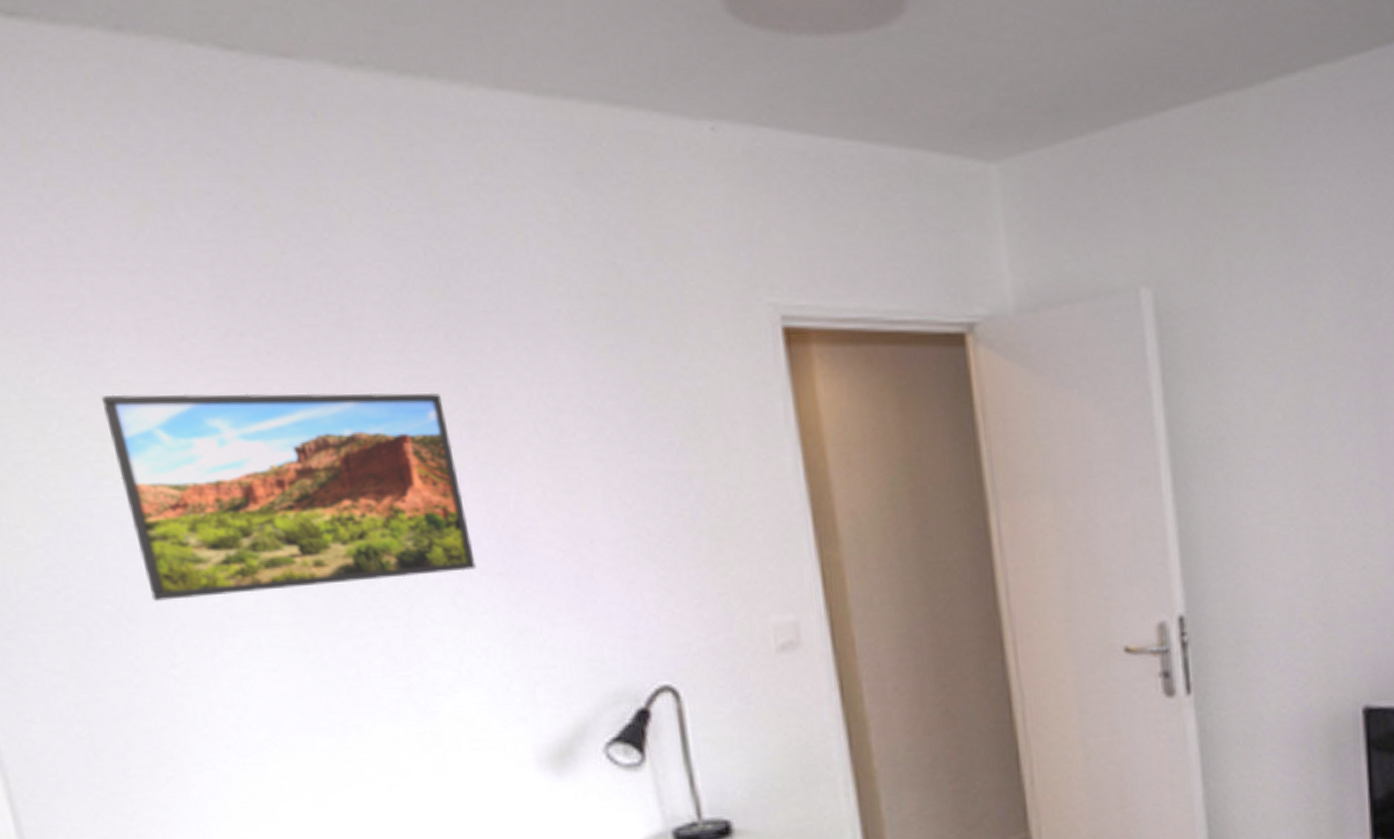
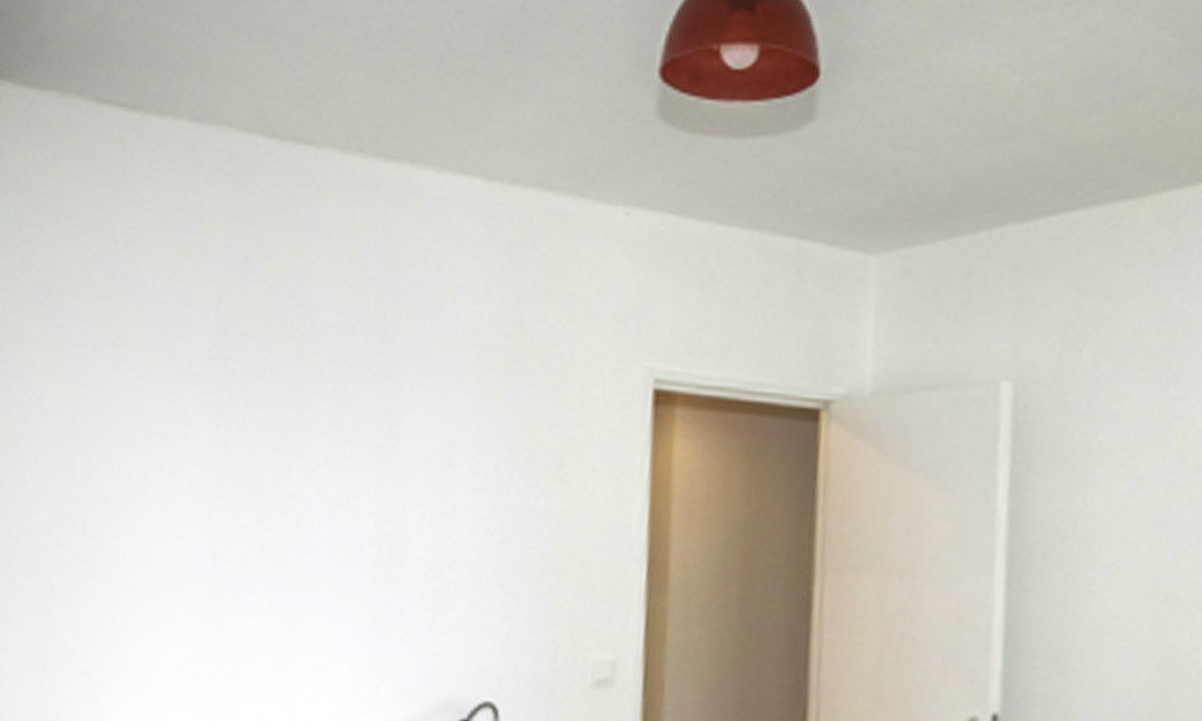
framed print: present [100,392,476,602] -> none [113,396,362,573]

